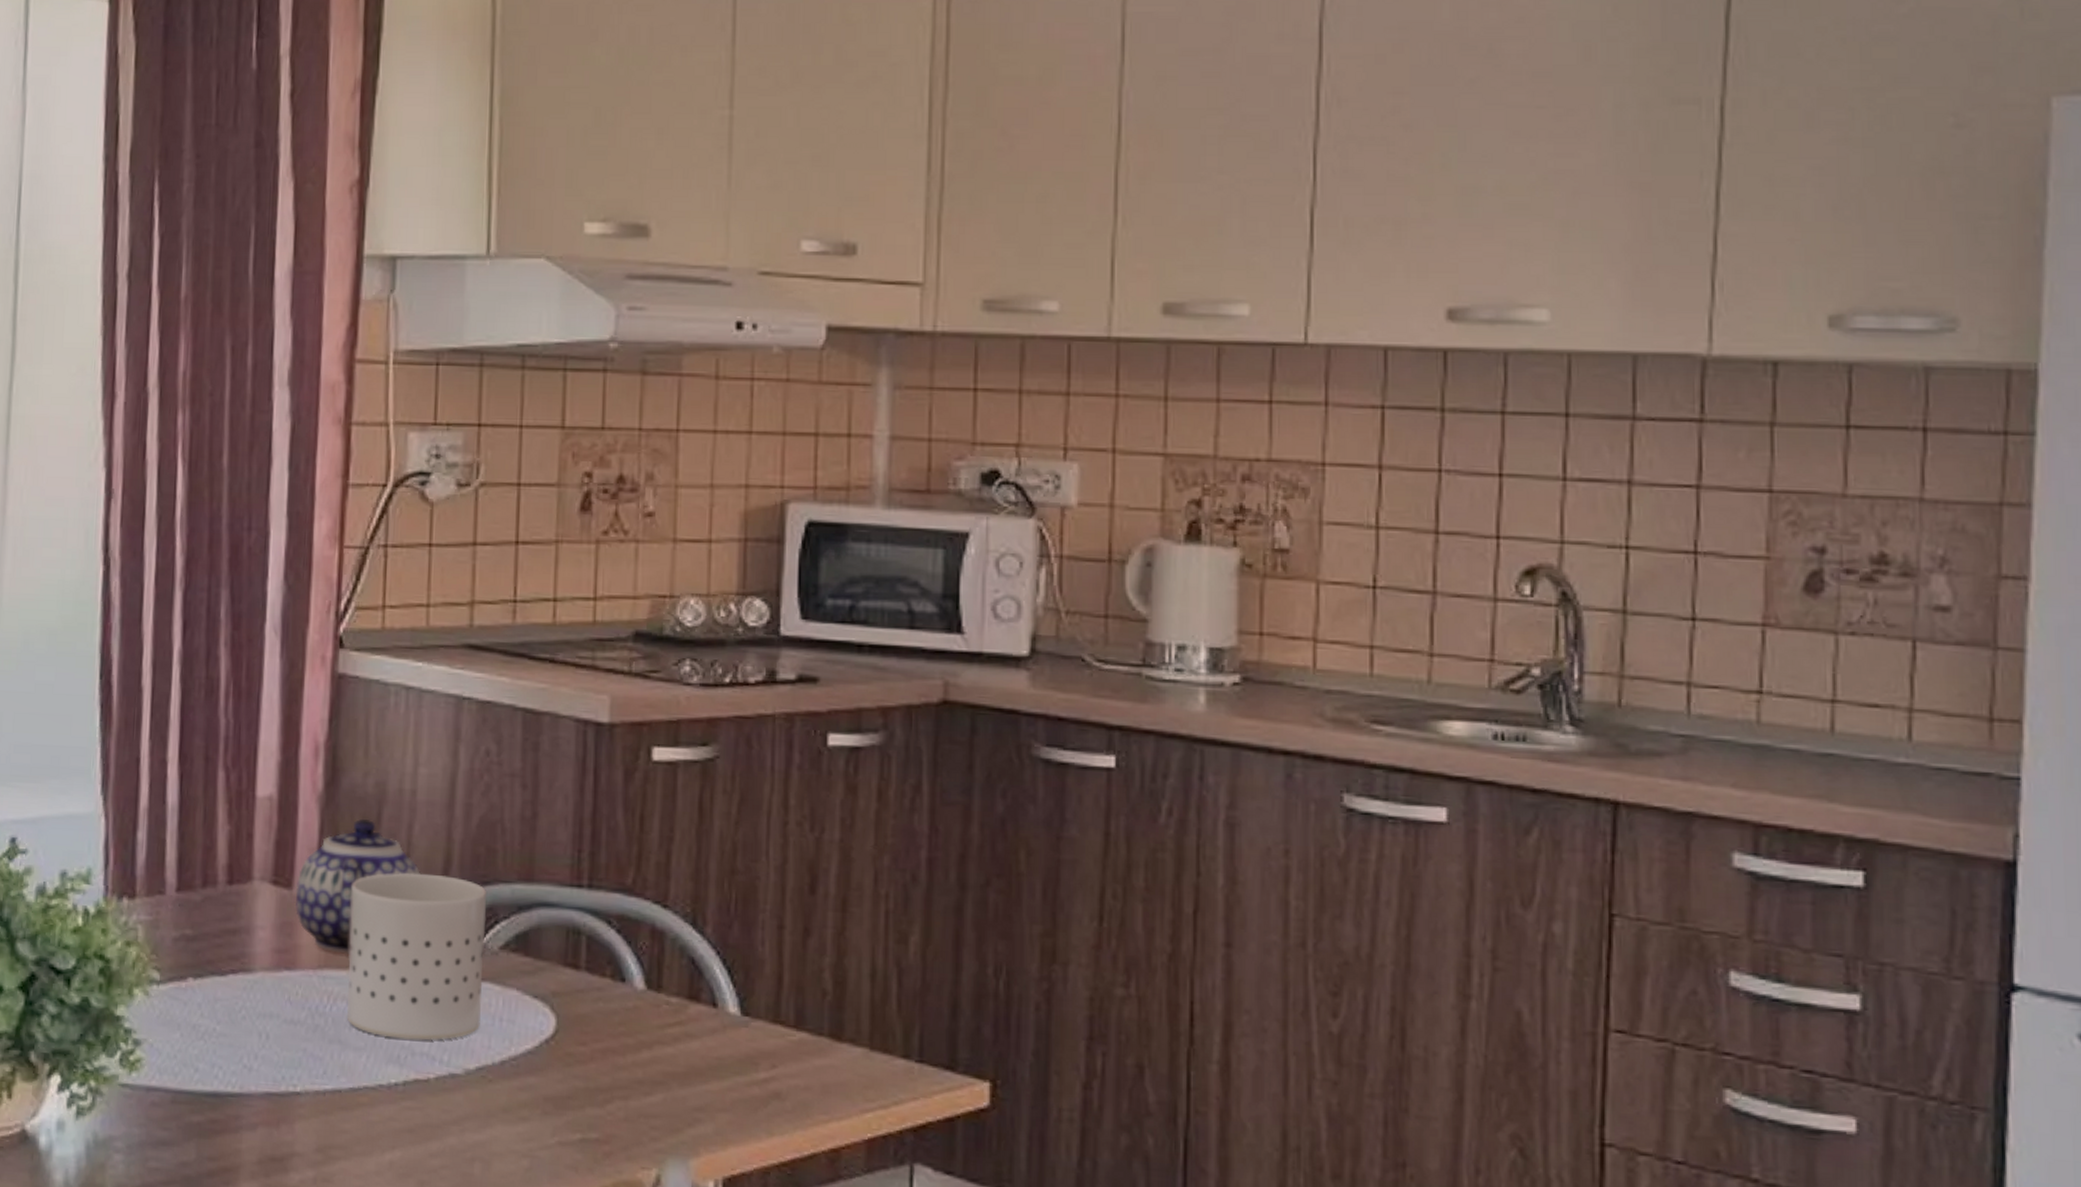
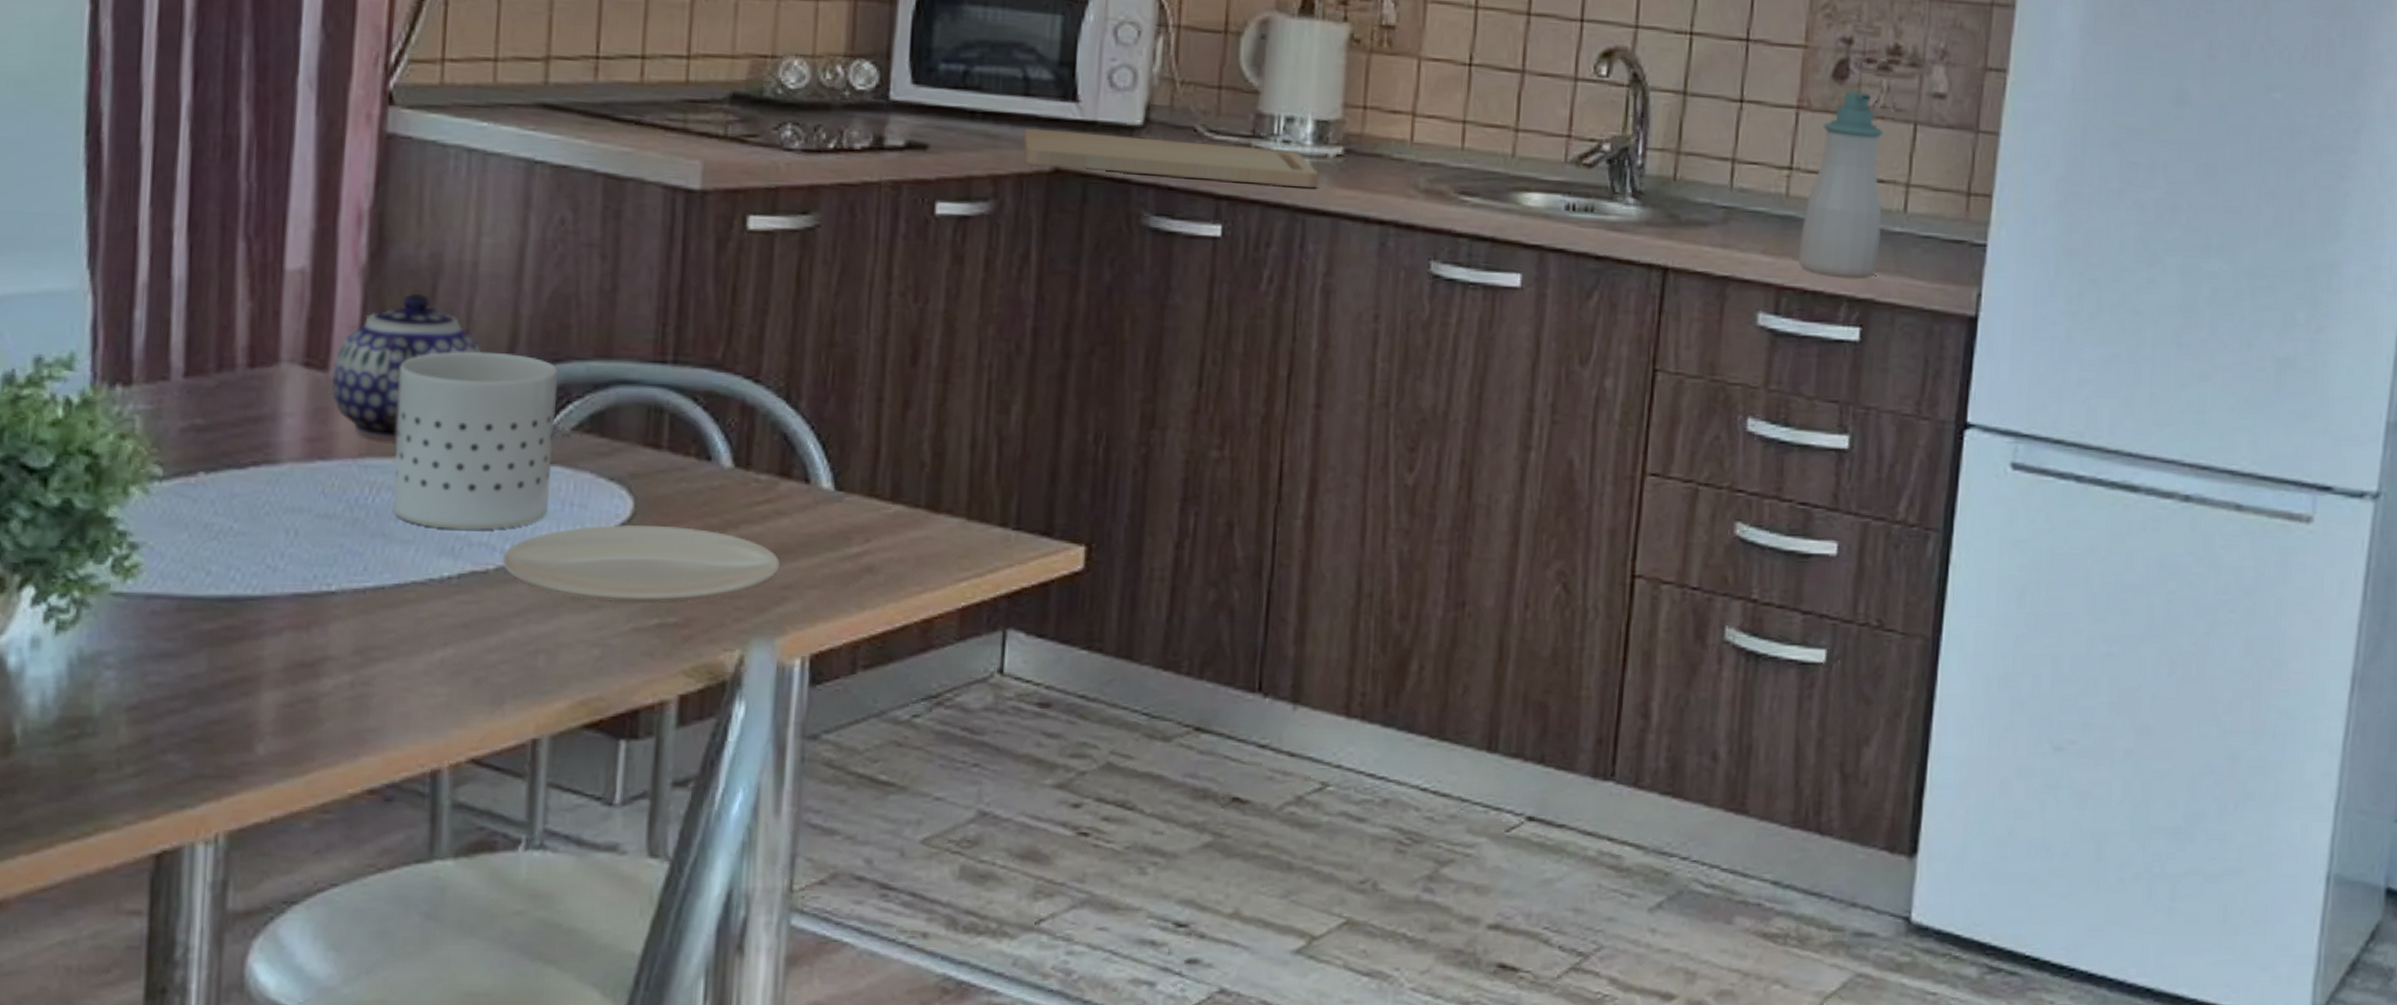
plate: none [441,1041,691,1120] -> present [502,525,780,604]
cutting board: none [909,660,1215,718] -> present [1022,128,1319,189]
soap bottle: none [1777,605,1881,817] -> present [1798,91,1884,280]

